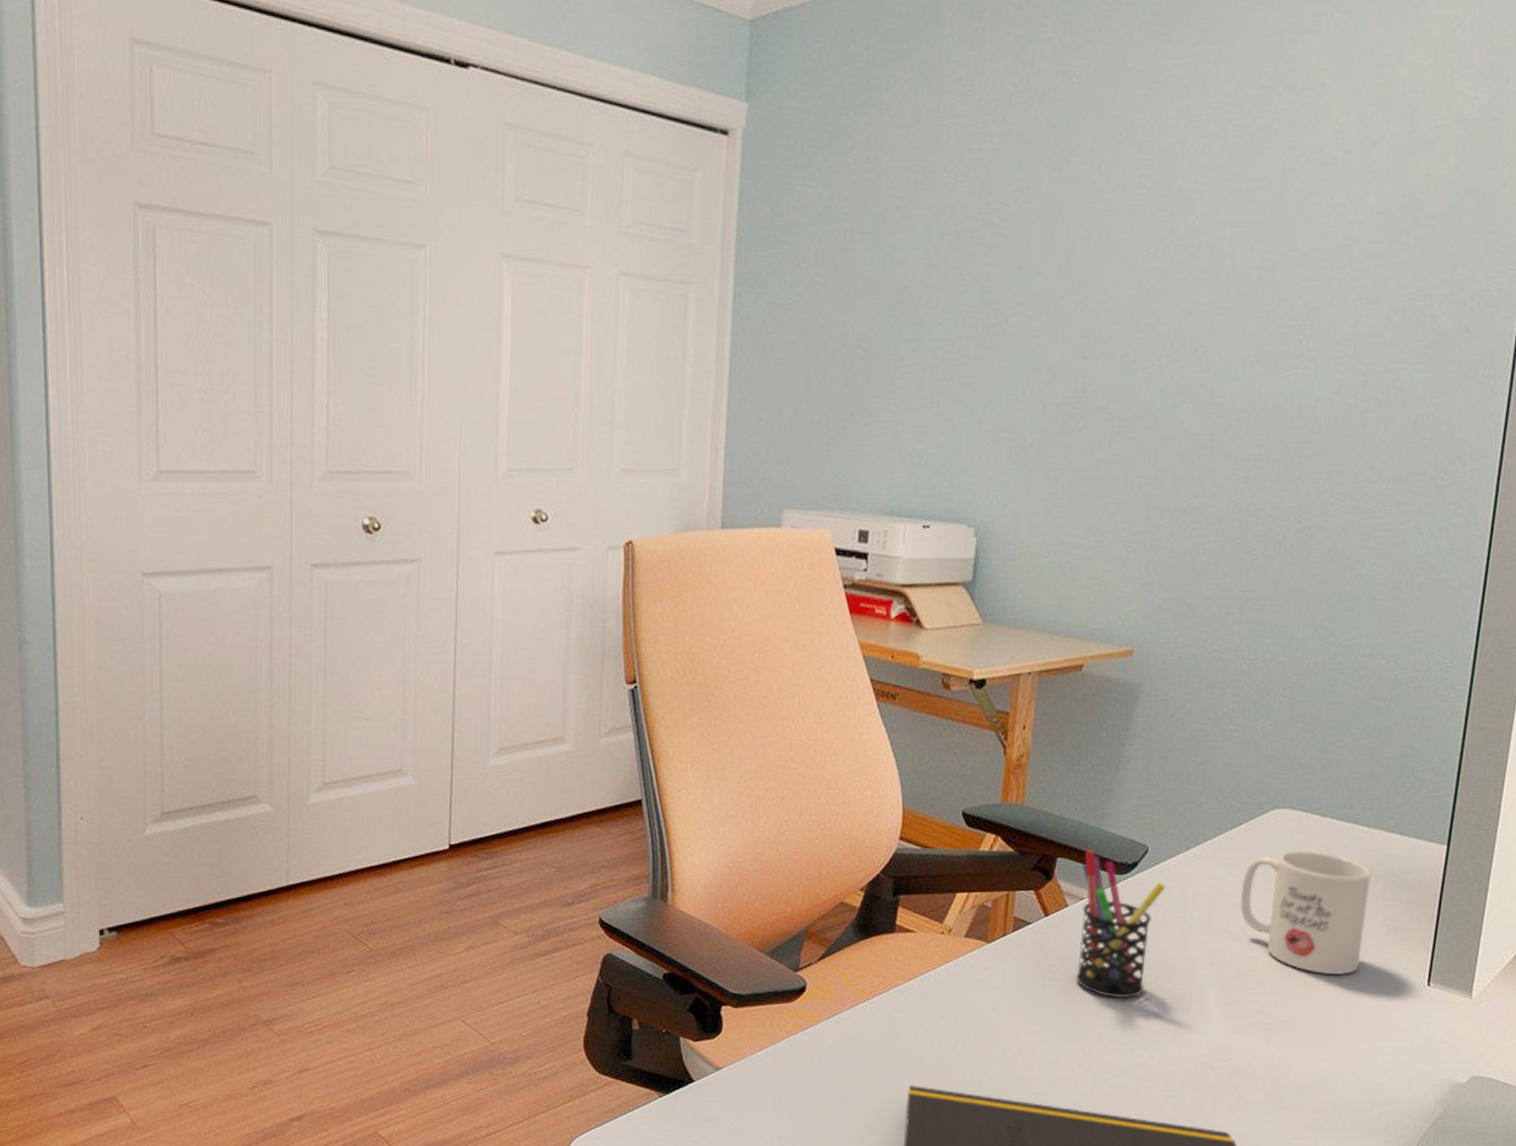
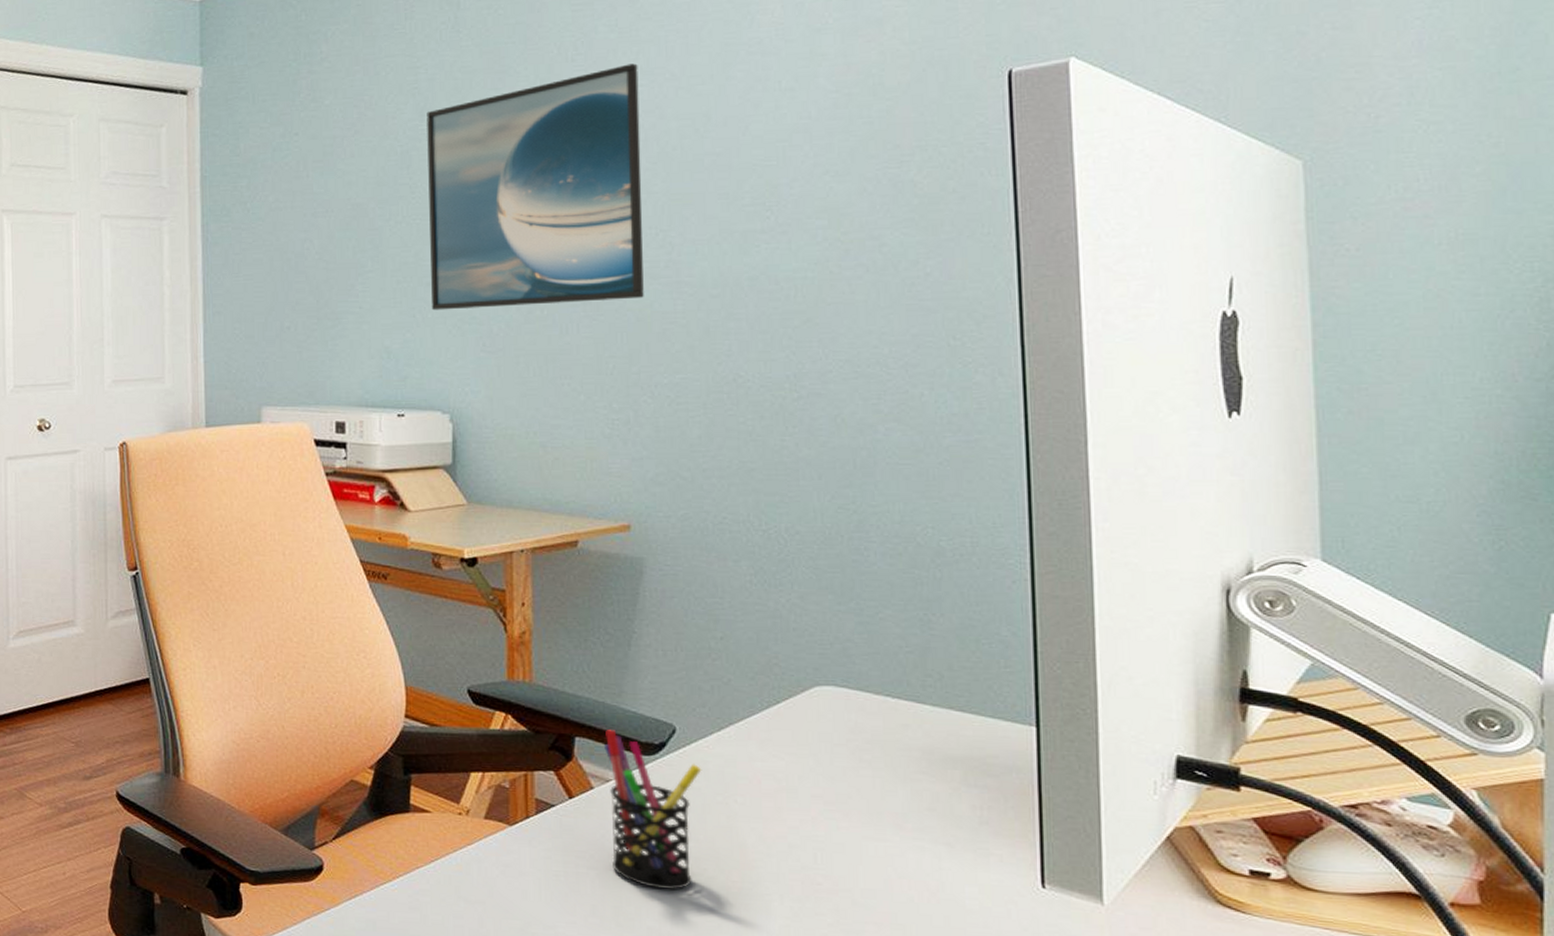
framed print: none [968,158,1203,417] -> present [426,63,644,311]
mug: present [1240,850,1371,974] -> none [789,730,950,871]

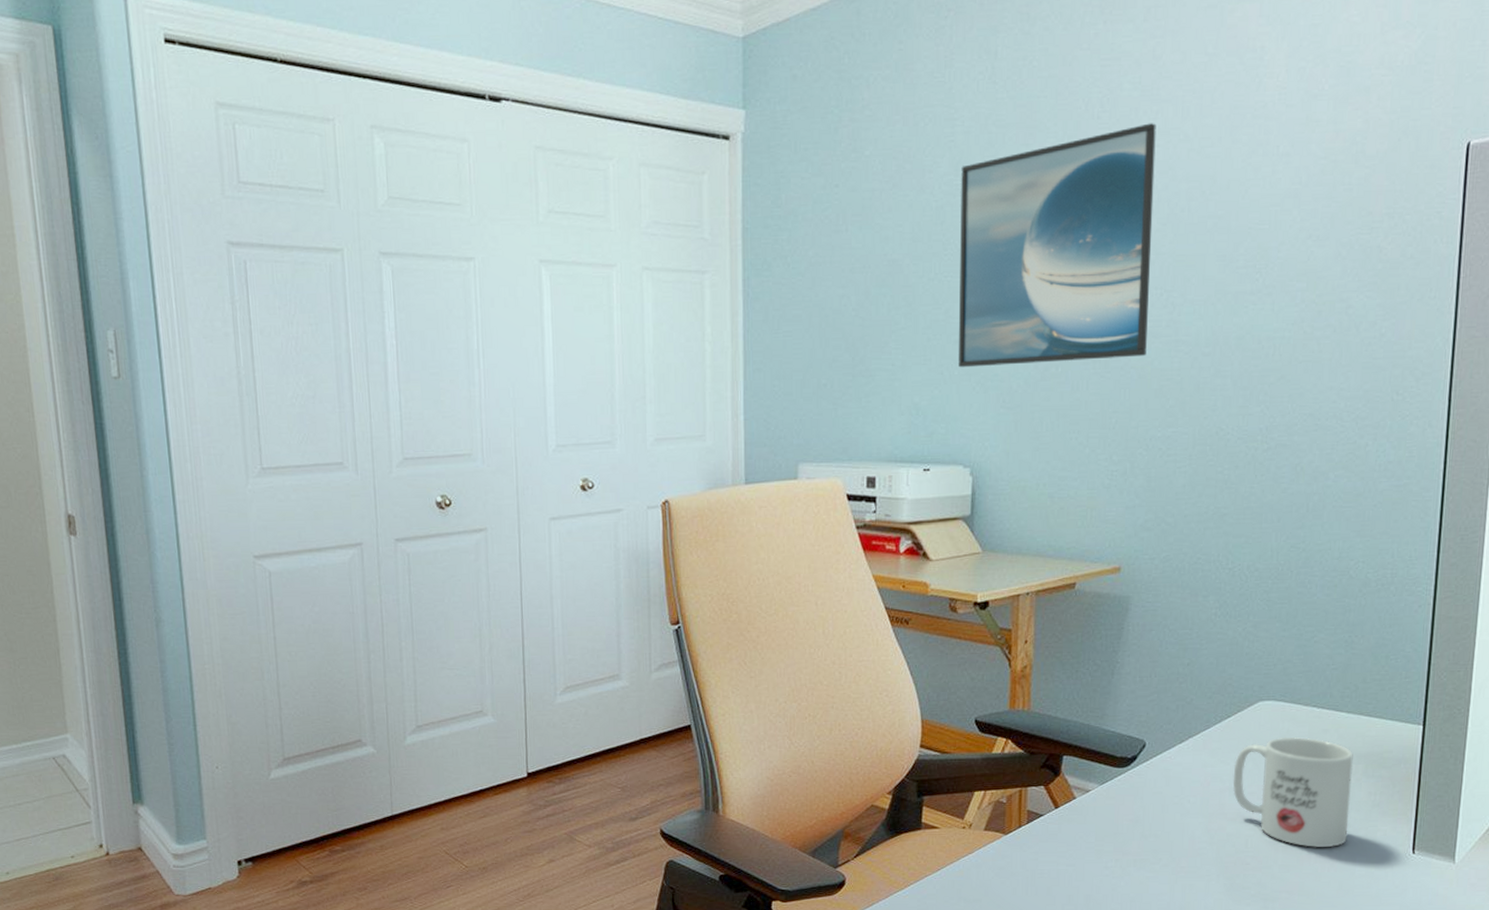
pen holder: present [603,730,702,891] -> none [1086,748,1164,878]
mug: none [789,730,950,871] -> present [1233,736,1353,847]

